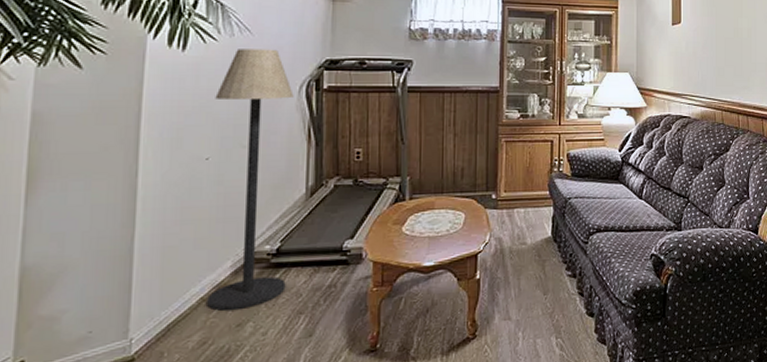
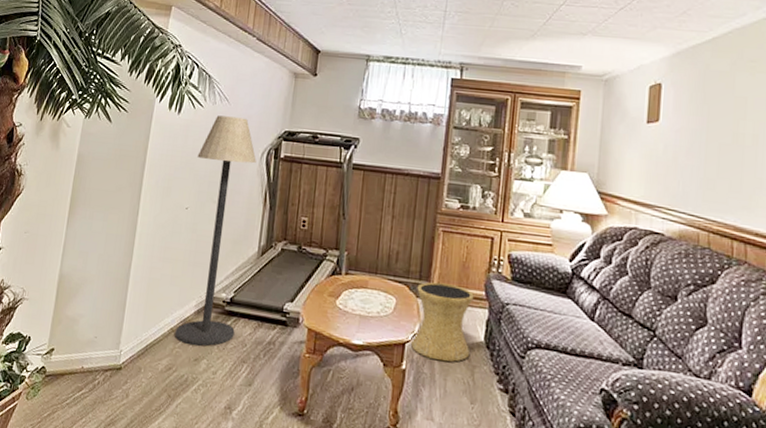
side table: none [482,190,540,264] -> present [410,282,474,362]

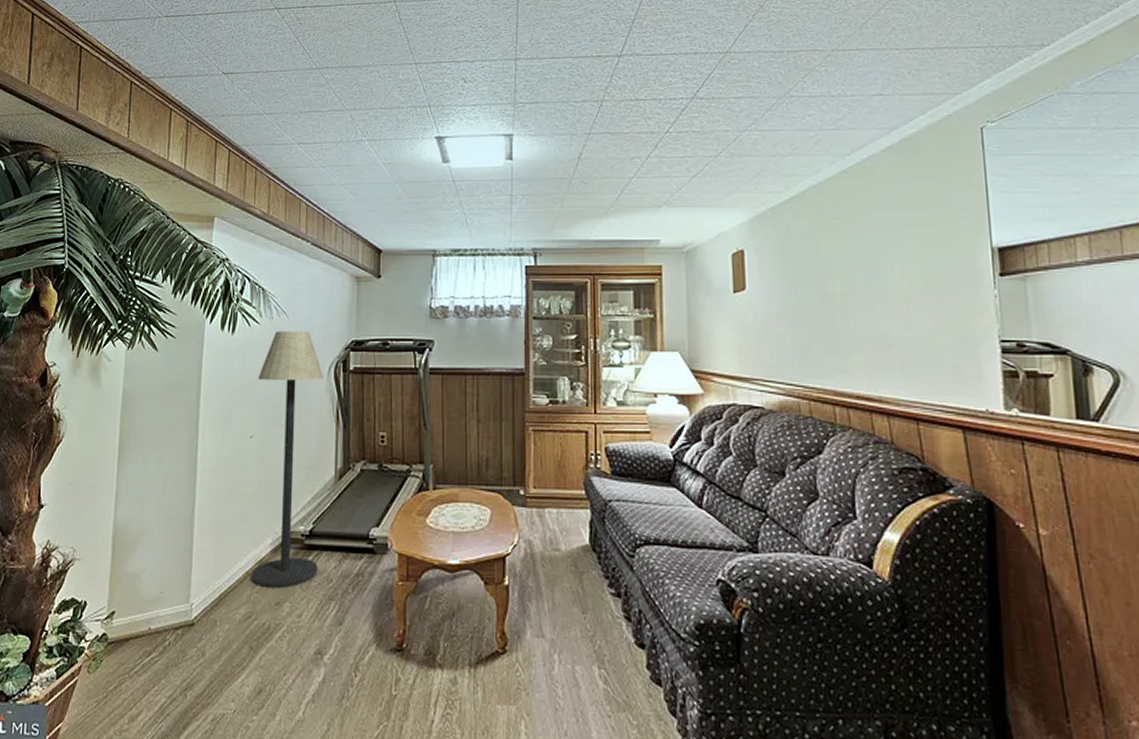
side table: present [410,282,474,362] -> none [511,487,576,572]

